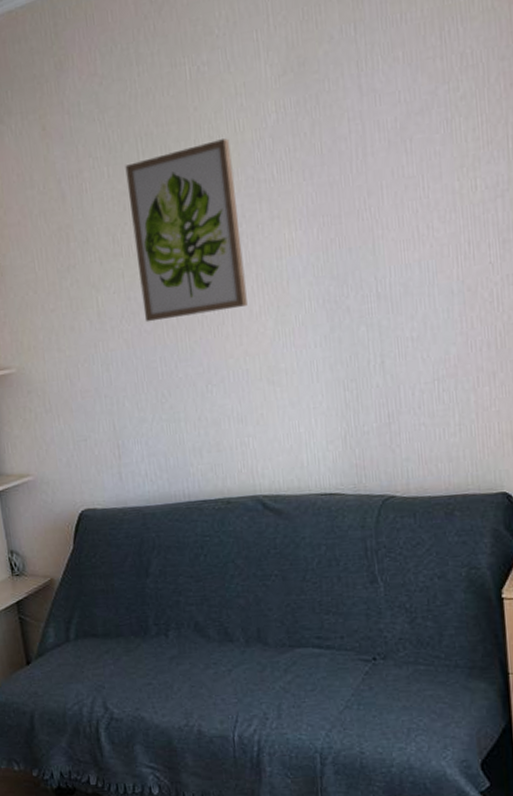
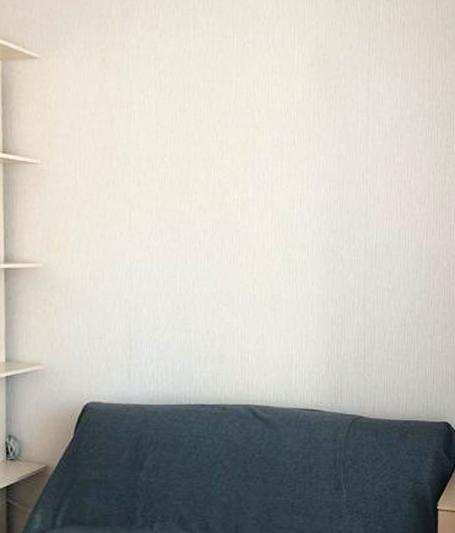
wall art: present [125,138,247,323] -> none [171,103,263,243]

